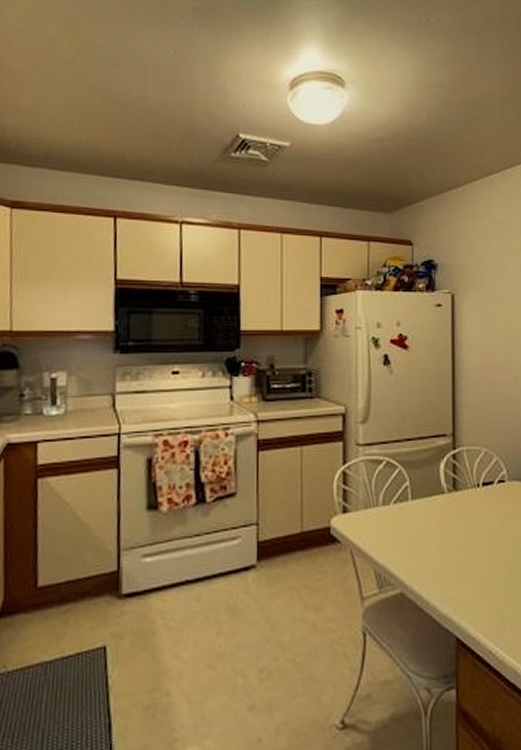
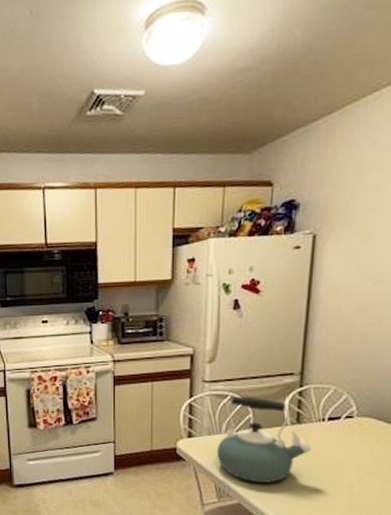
kettle: none [375,461,471,565] -> present [217,396,312,484]

